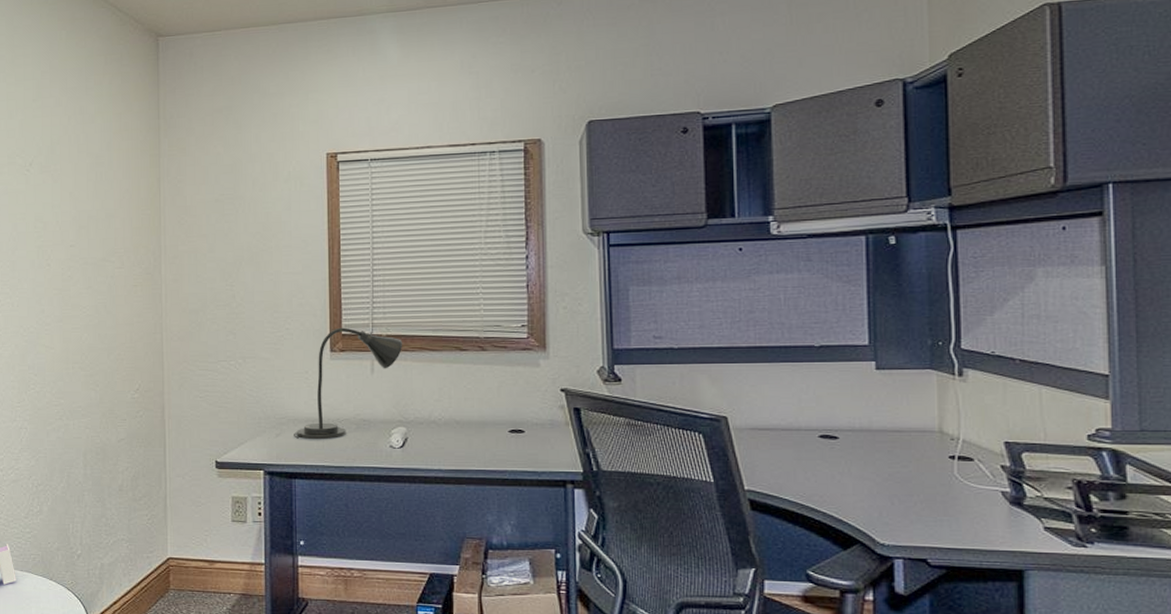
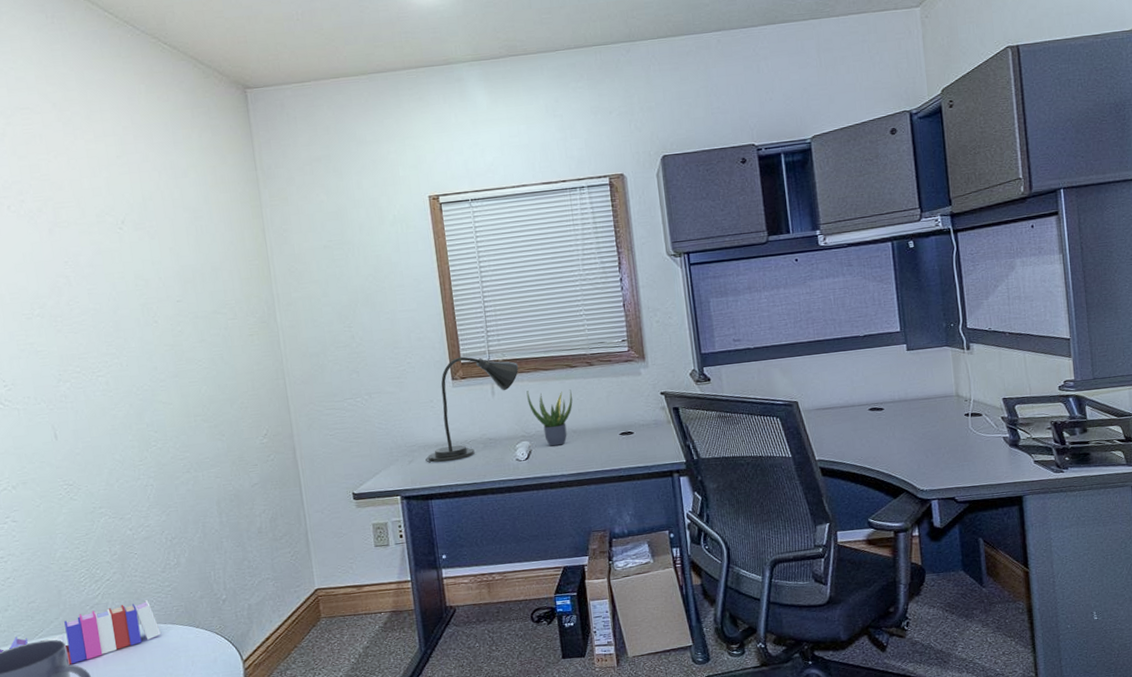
potted plant: none [409,371,459,436] -> present [526,389,573,446]

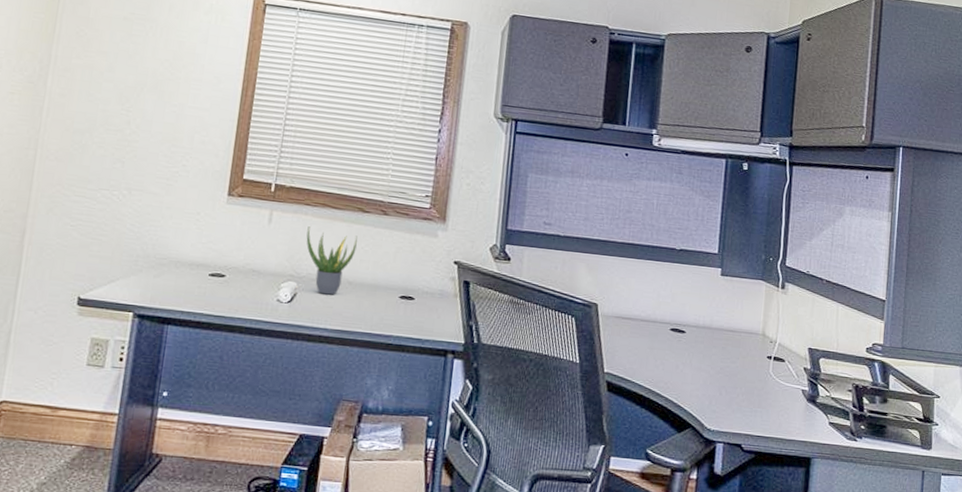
desk lamp: present [425,356,519,463] -> none [173,172,306,287]

